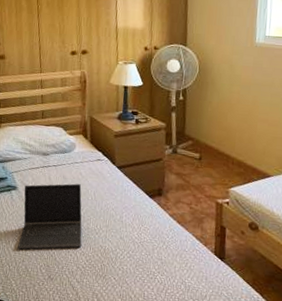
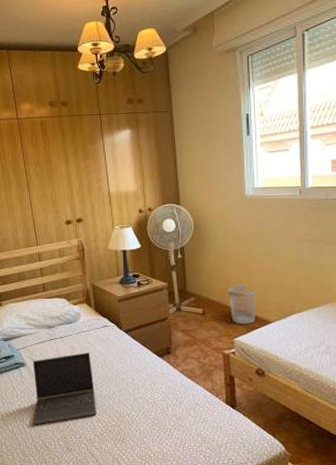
wastebasket: none [227,134,258,176] -> present [227,285,256,325]

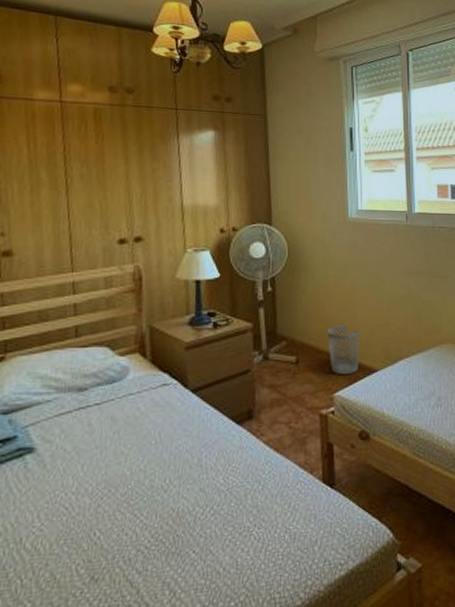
laptop computer: present [33,353,96,425] -> none [37,424,143,547]

